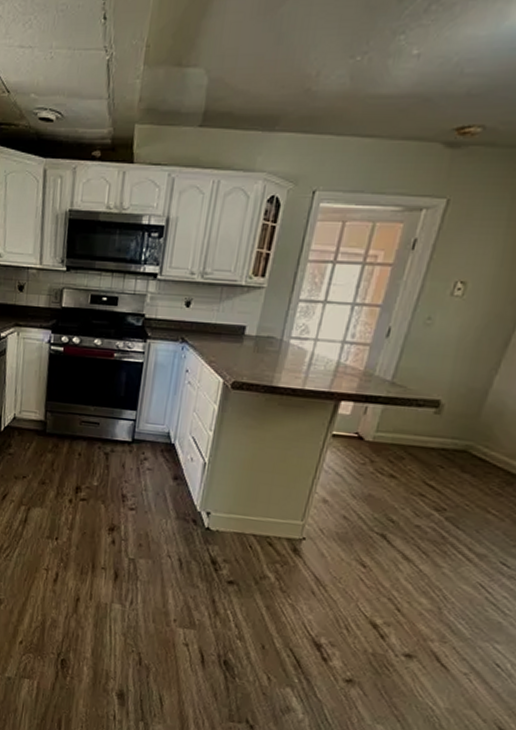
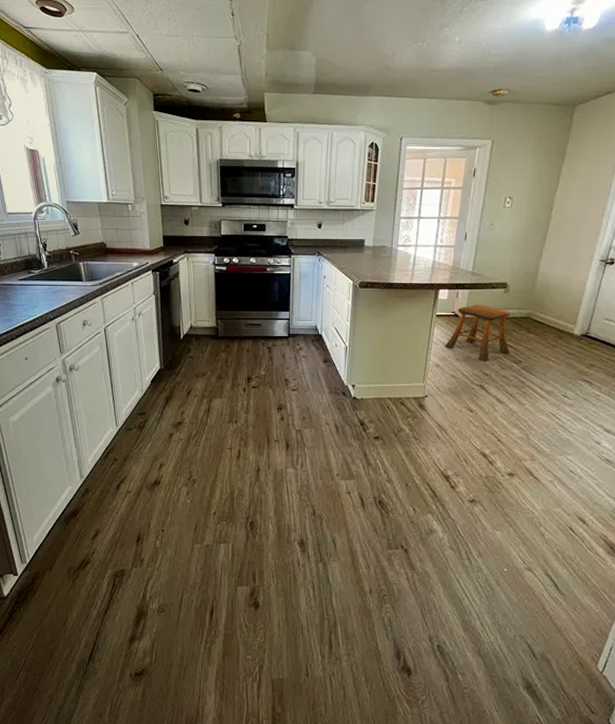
stool: none [337,425,439,504] -> present [444,304,511,362]

